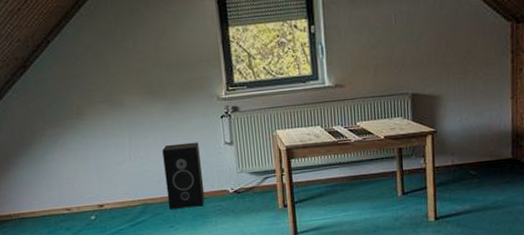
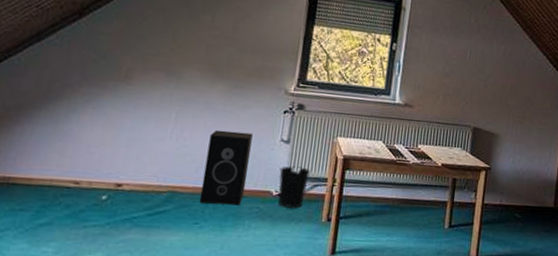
wastebasket: none [230,163,259,203] -> present [278,166,310,209]

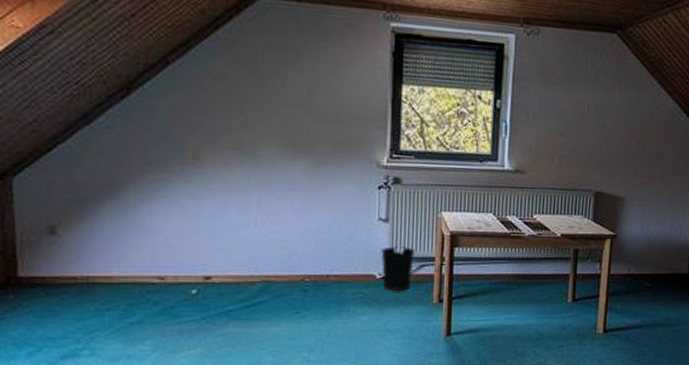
speaker: present [199,129,253,206] -> none [297,212,347,292]

